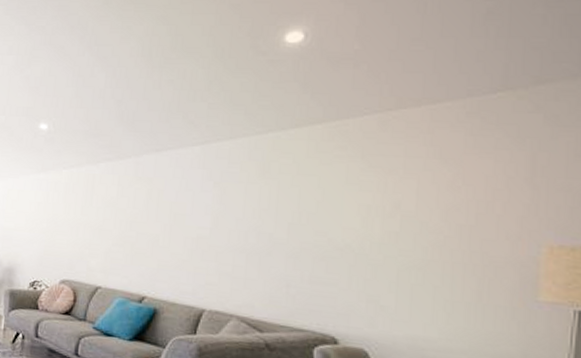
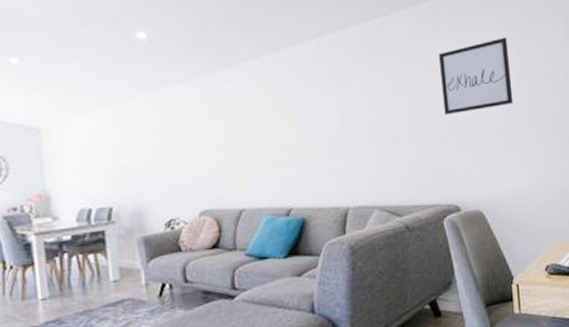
wall art: none [336,167,438,242] -> present [439,37,514,116]

